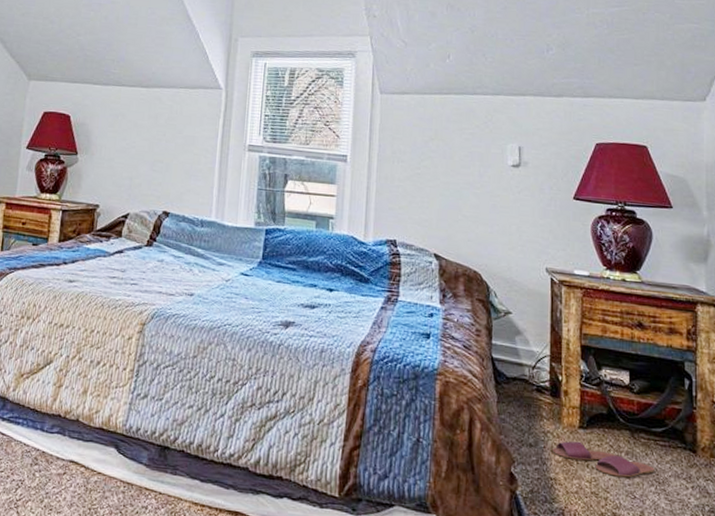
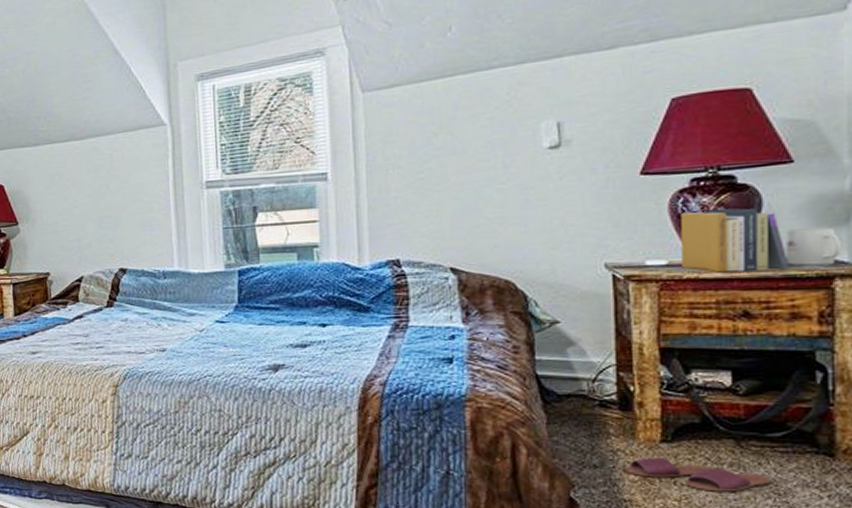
books: none [598,234,670,292] -> present [681,208,791,273]
mug: none [666,259,702,293] -> present [784,227,842,266]

